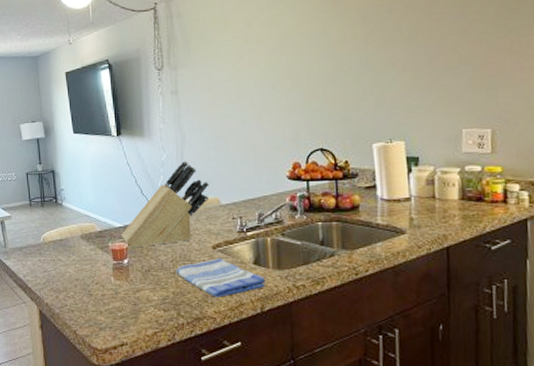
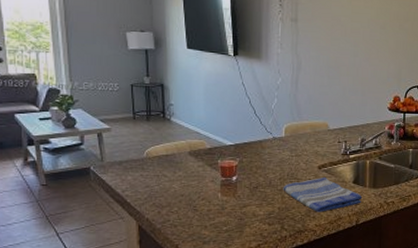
knife block: present [121,160,209,248] -> none [231,85,320,166]

